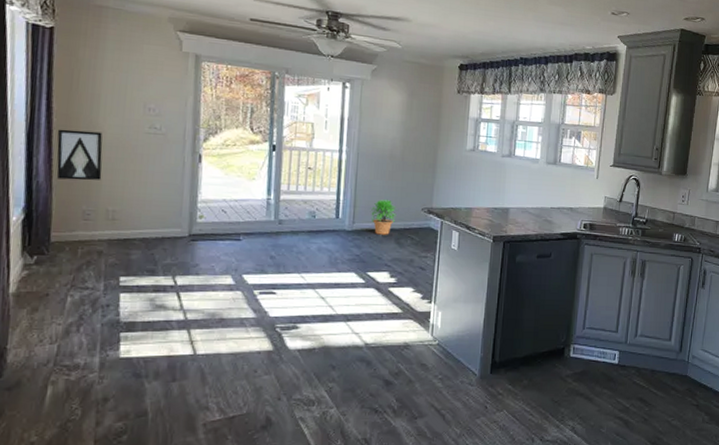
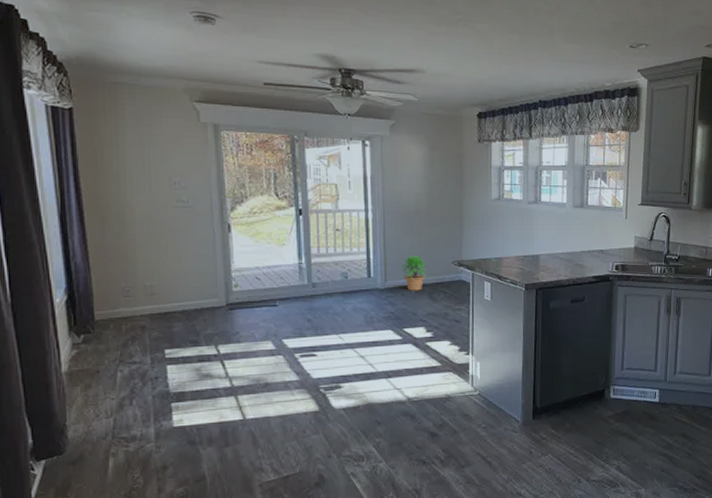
wall art: present [56,129,103,181] -> none [88,209,136,259]

